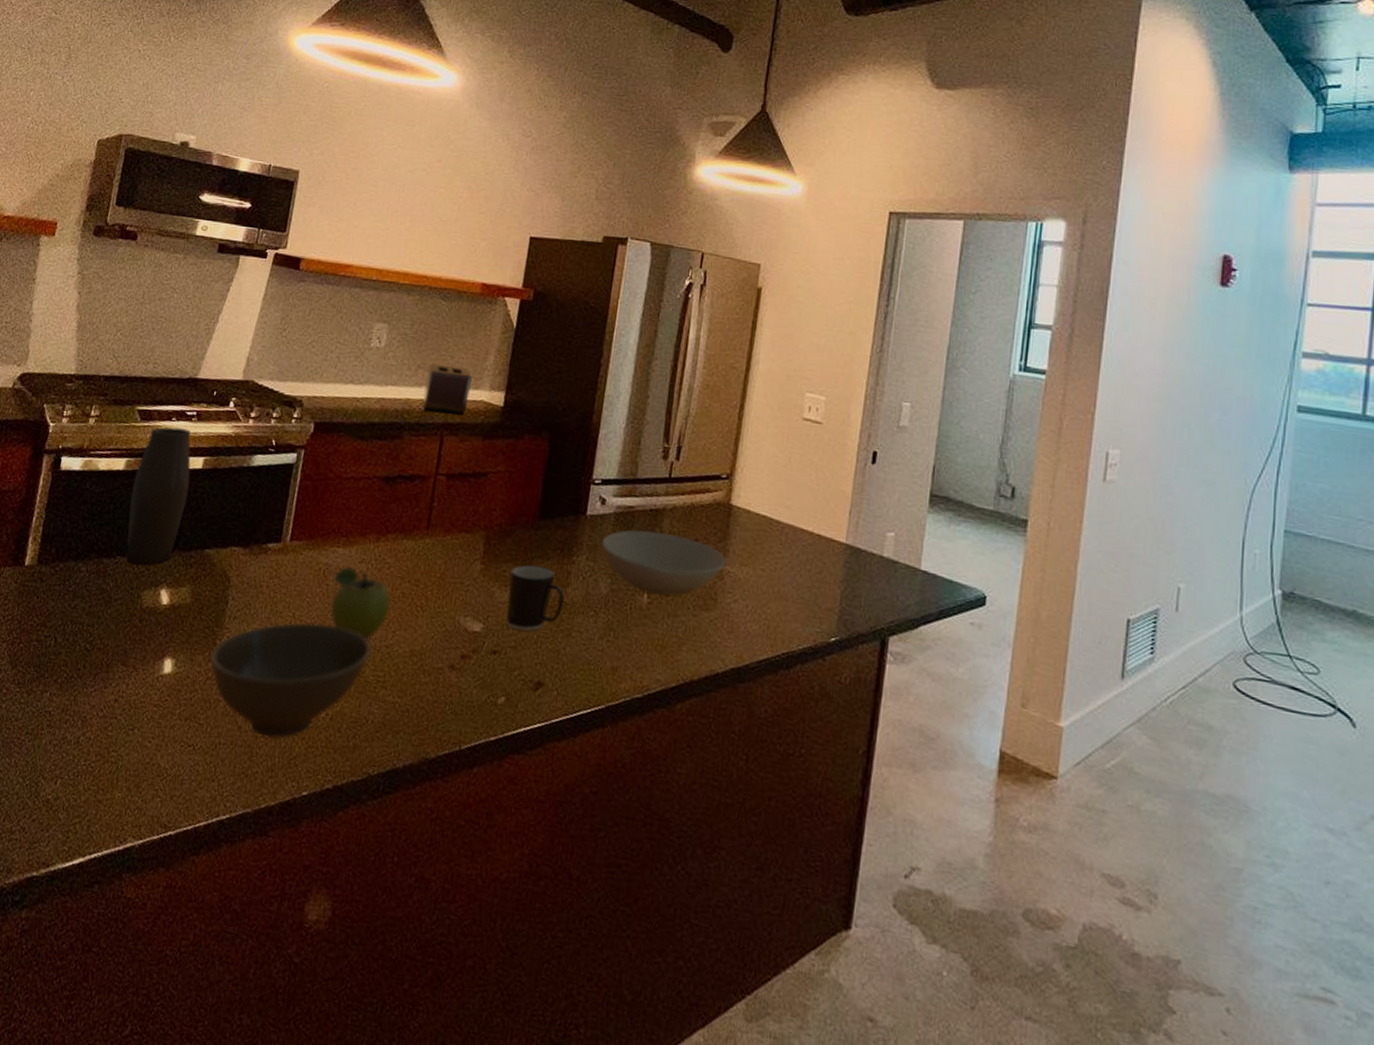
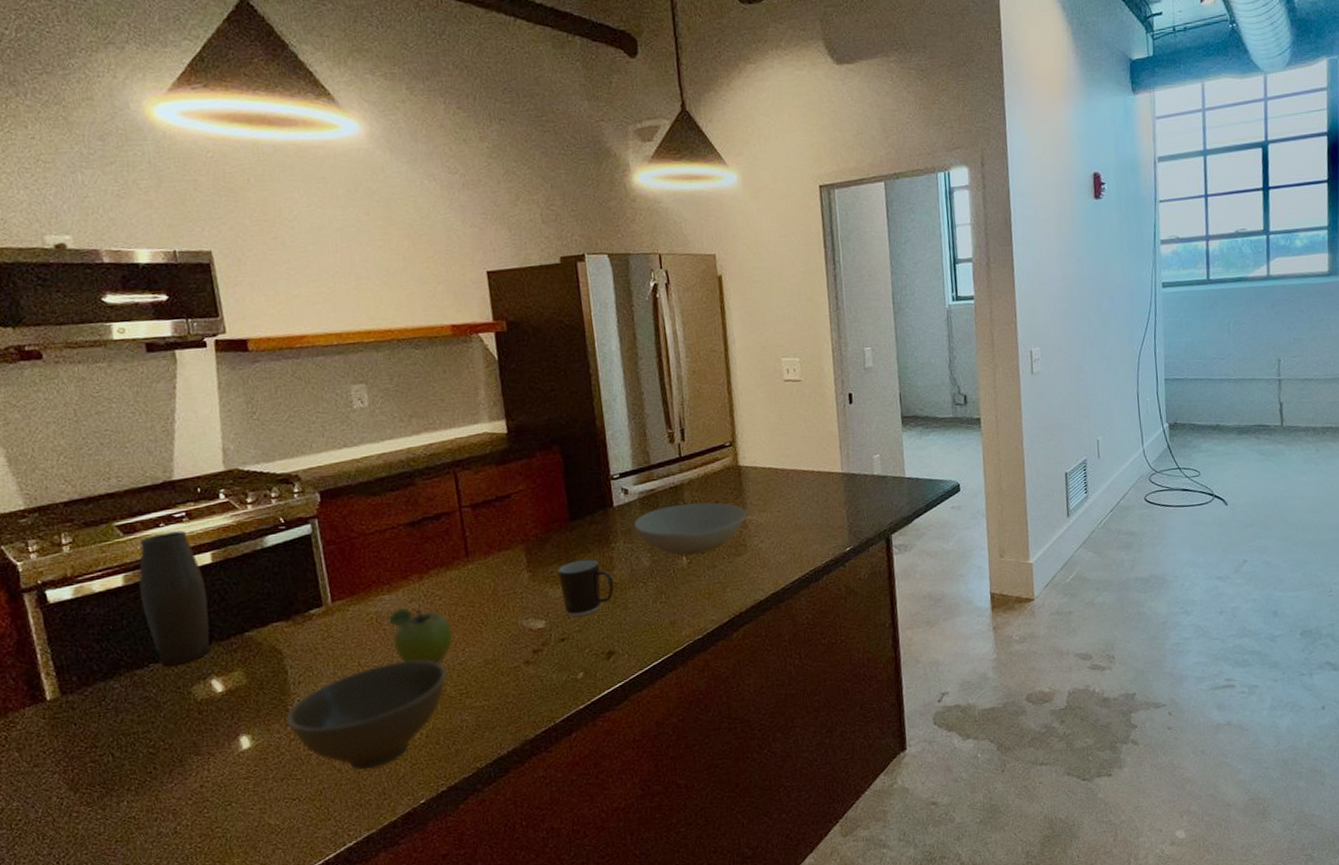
toaster: present [423,363,472,415] -> none [421,407,472,456]

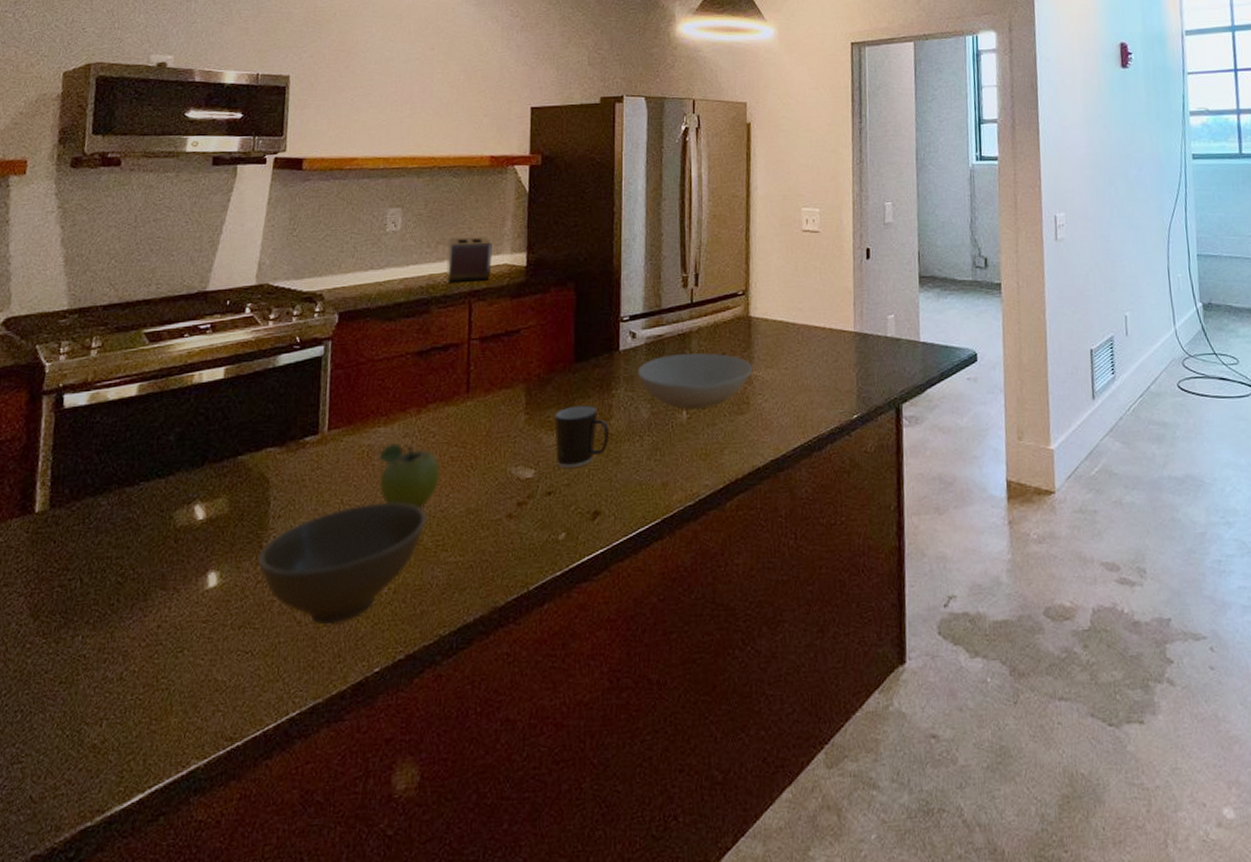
vase: present [139,530,211,668] -> none [148,342,212,488]
toaster: none [421,407,472,456] -> present [446,237,492,284]

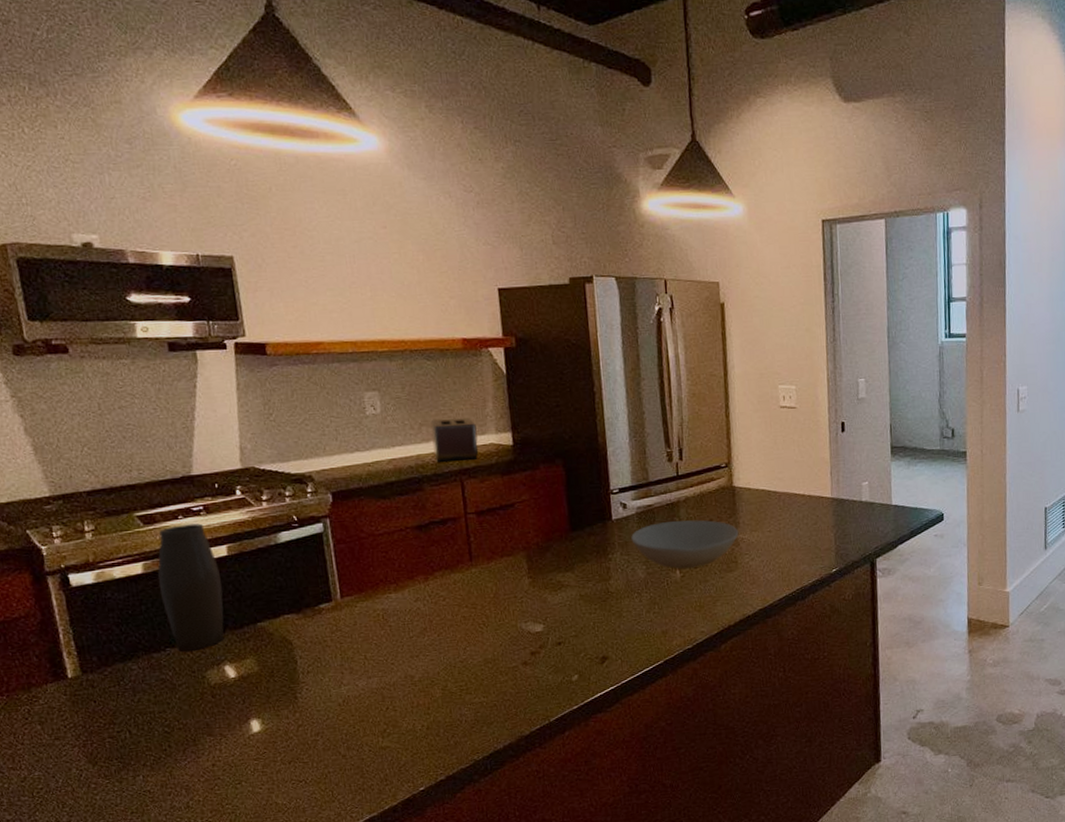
vase: none [148,342,212,488] -> present [158,523,225,653]
bowl: present [258,502,428,624] -> none [295,656,450,756]
fruit: present [378,443,441,509] -> none [394,607,456,661]
mug: present [554,405,609,469] -> none [556,568,610,623]

